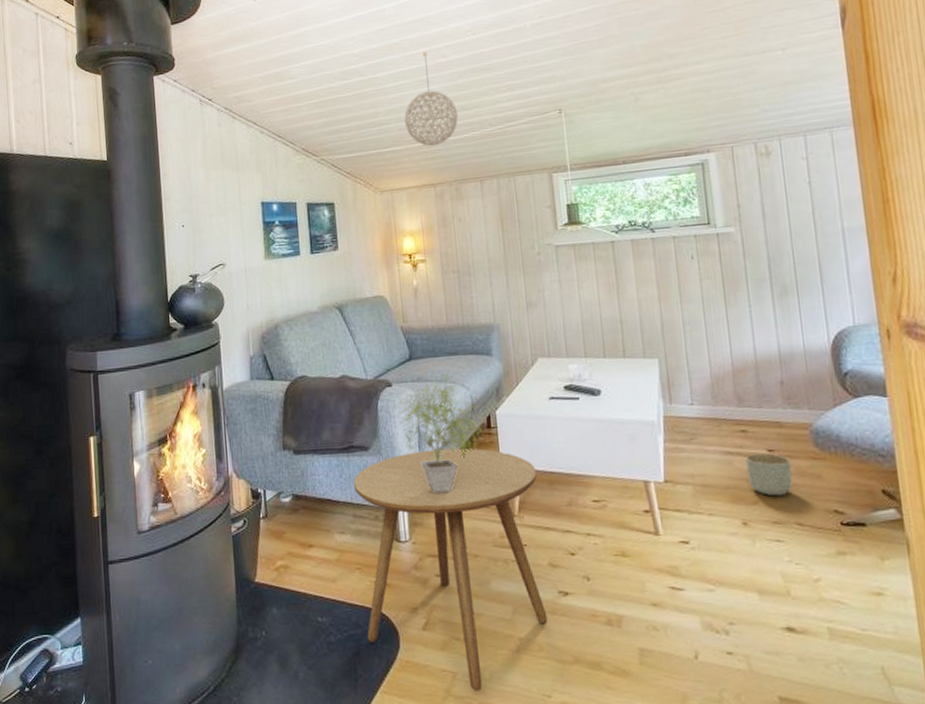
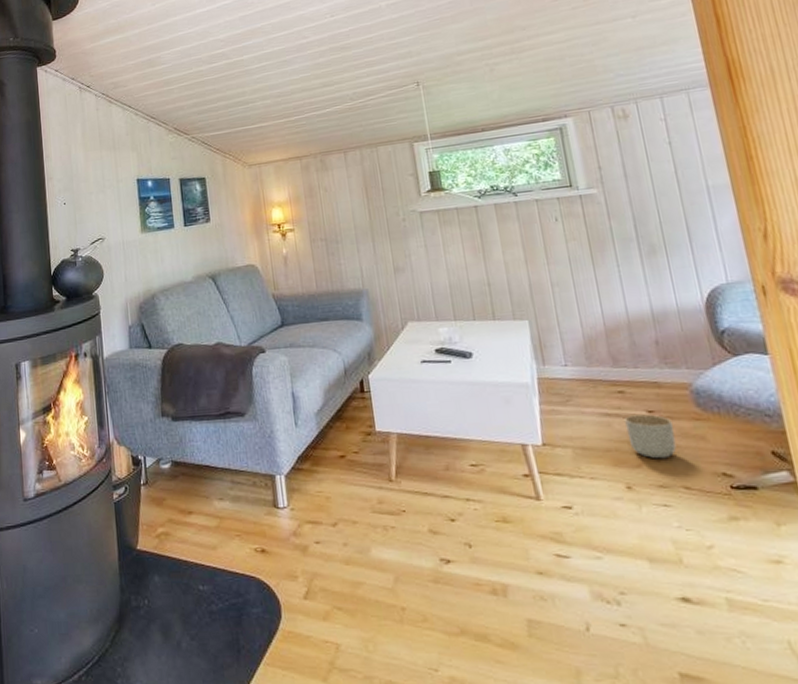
side table: present [354,448,548,691] -> none [231,413,431,664]
potted plant: present [397,373,483,494] -> none [271,338,357,459]
pendant light: present [404,52,458,146] -> none [269,34,321,122]

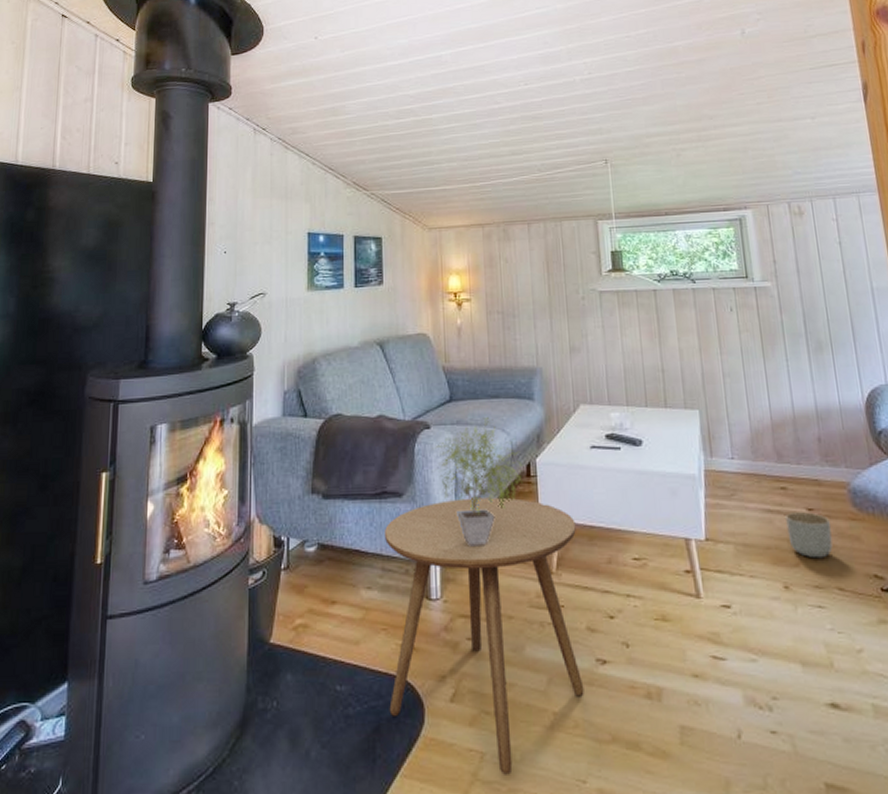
side table: none [231,413,431,664] -> present [385,497,584,775]
potted plant: none [271,338,357,459] -> present [434,416,523,546]

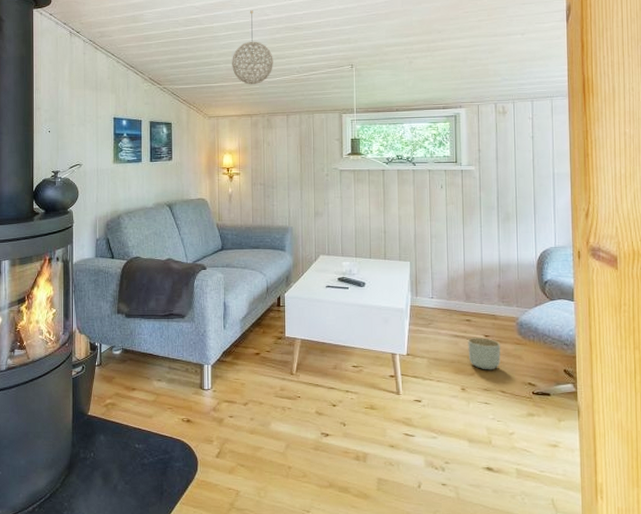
side table: present [385,497,584,775] -> none [171,320,312,505]
potted plant: present [434,416,523,546] -> none [208,262,275,354]
pendant light: none [456,98,508,187] -> present [232,10,273,84]

